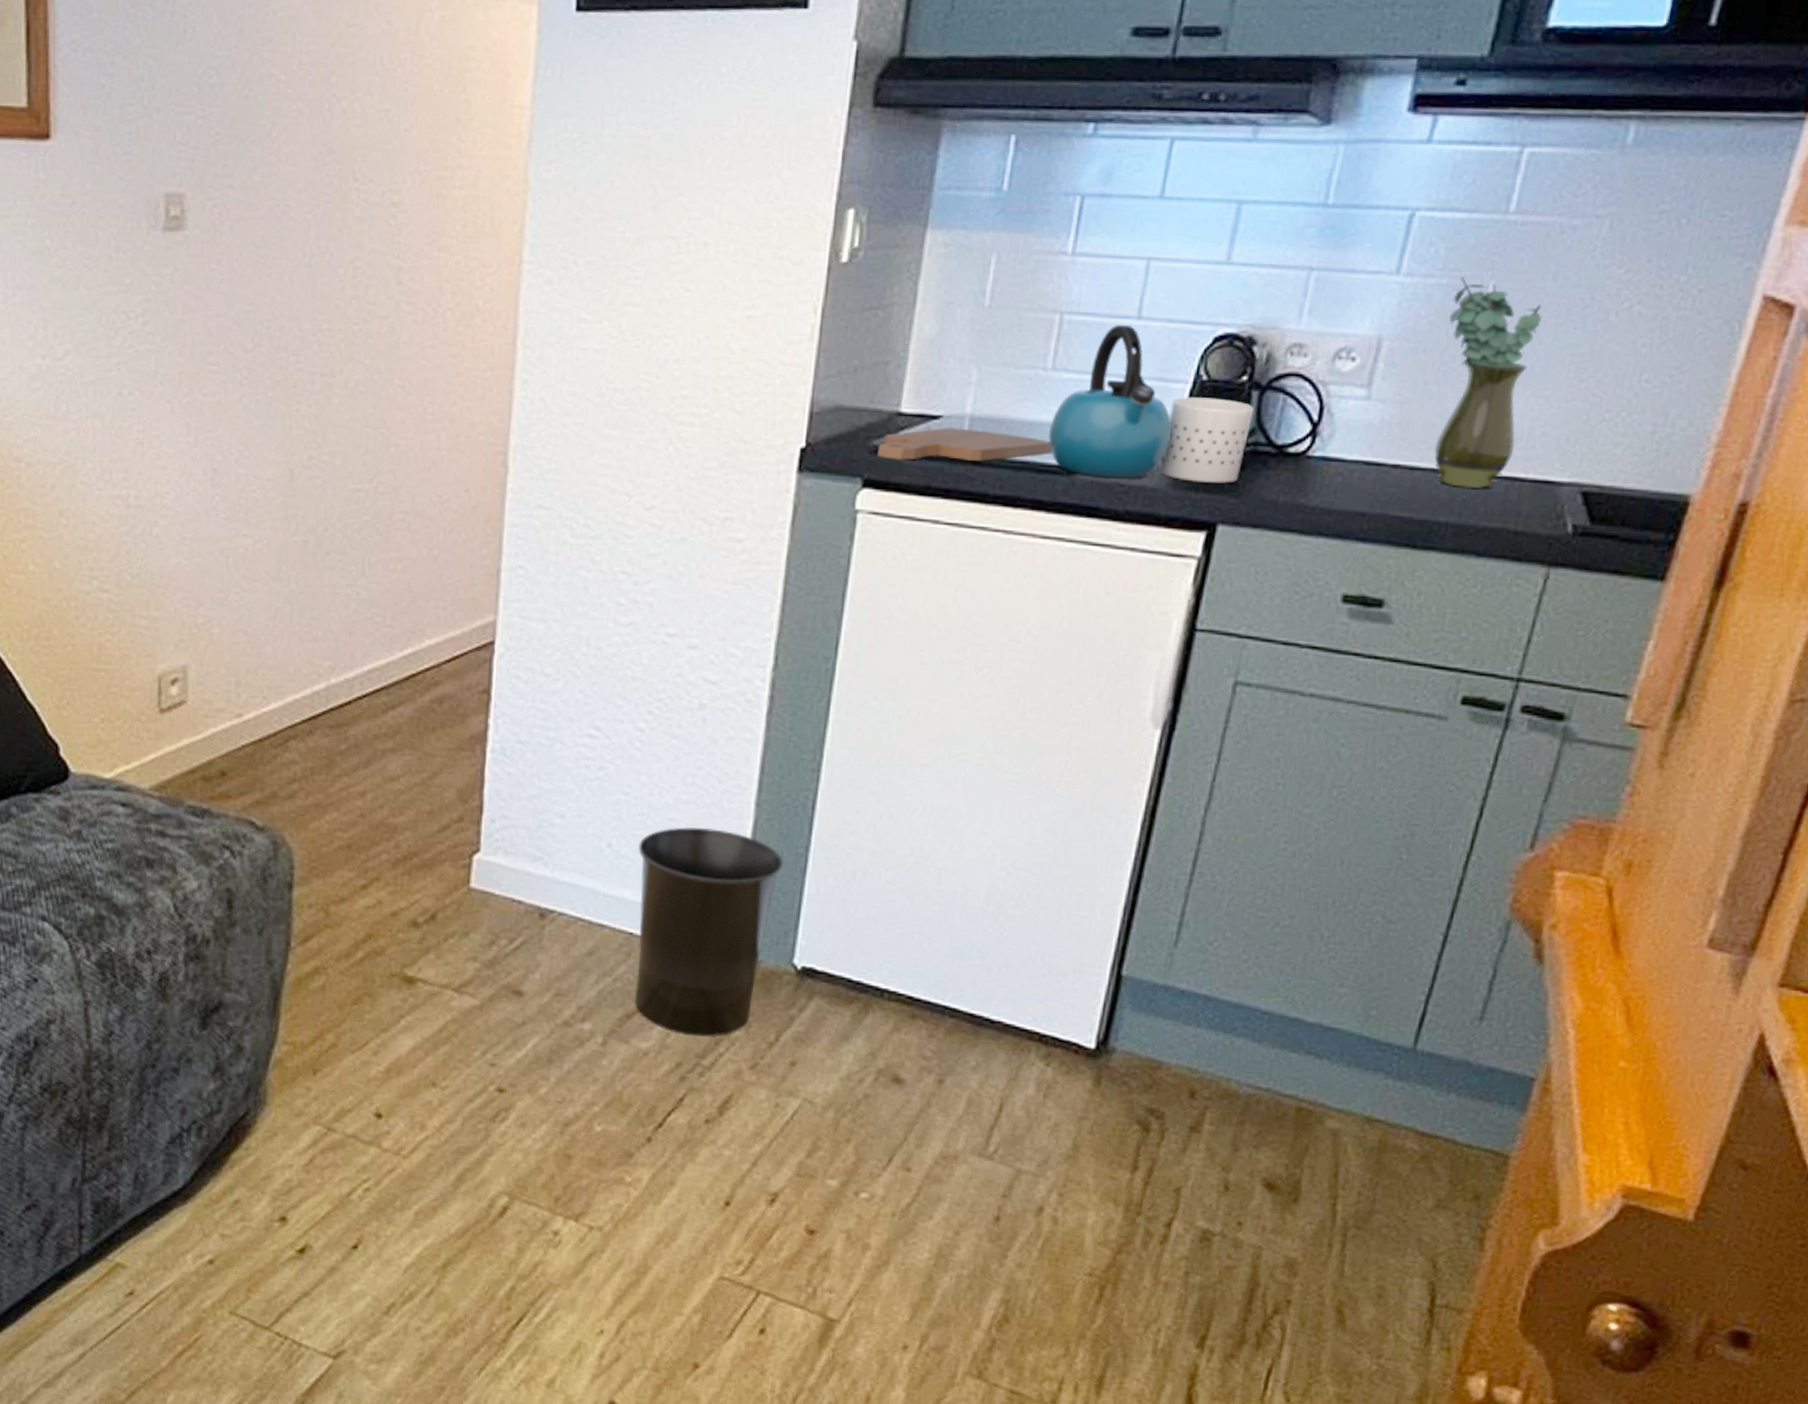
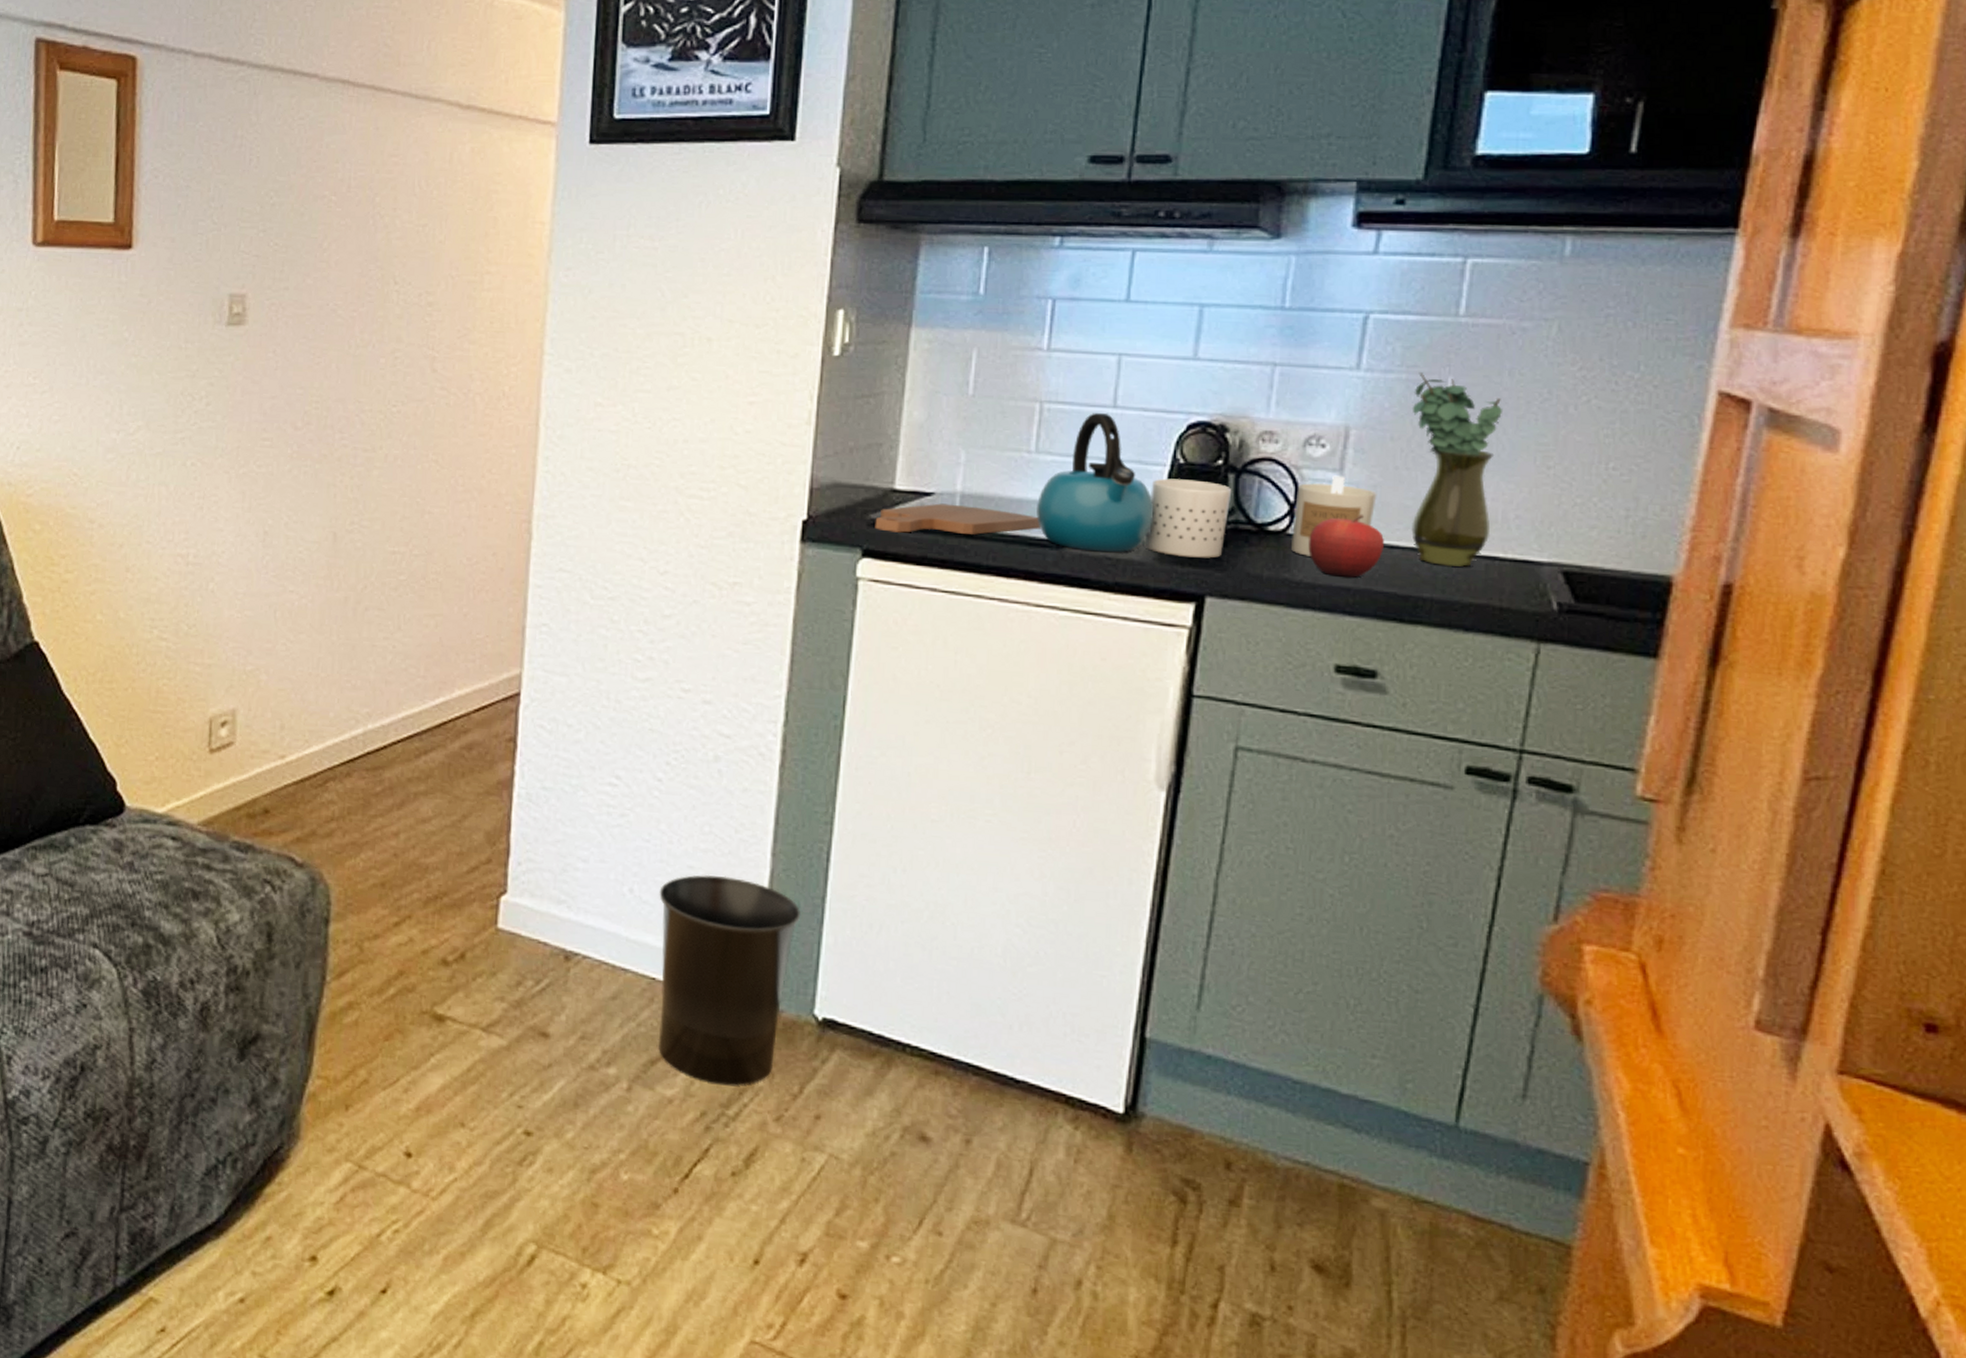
candle: none [1310,391,1404,480] -> present [1291,475,1377,556]
fruit: none [1327,434,1406,503] -> present [1308,515,1384,578]

